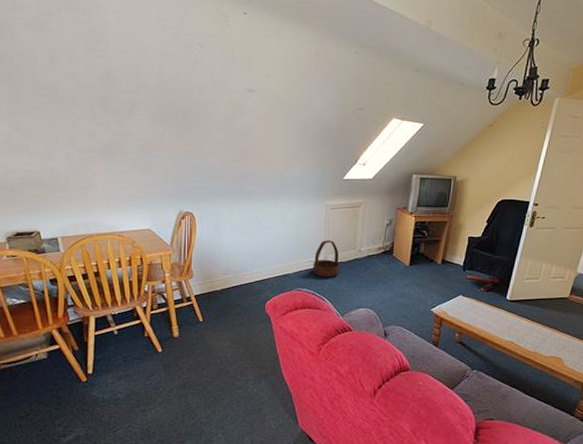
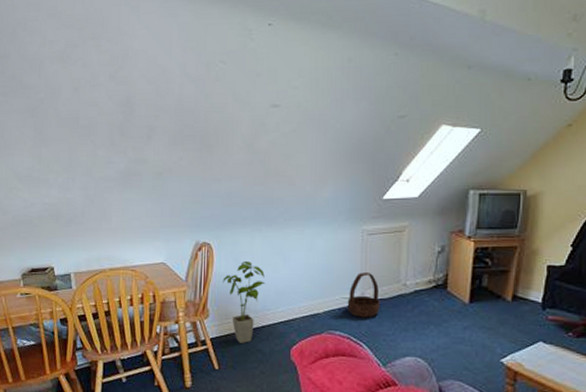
house plant: none [205,228,243,299] -> present [222,260,266,343]

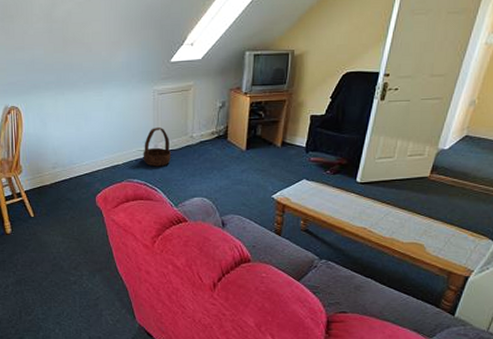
house plant: present [222,260,266,343] -> none [32,121,71,194]

